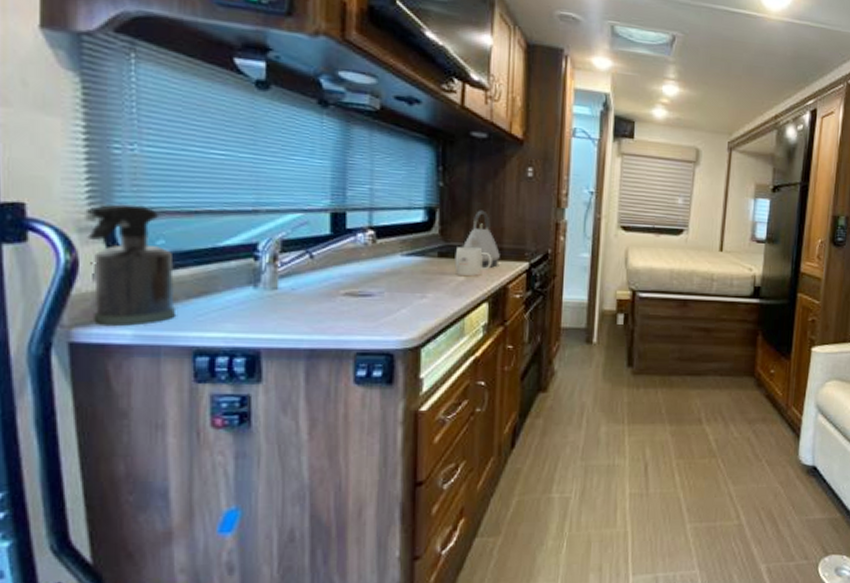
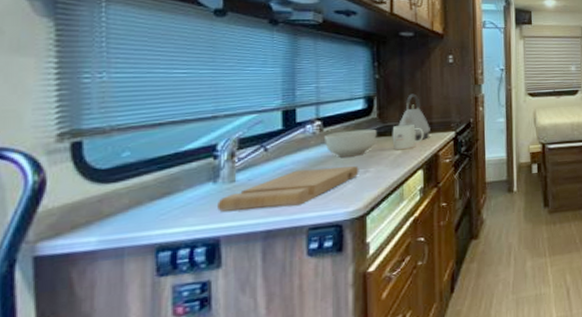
spray bottle: present [87,204,177,327] -> none [55,124,141,238]
cutting board: none [258,284,415,325] -> present [217,166,359,212]
bowl: none [376,245,438,277] -> present [323,129,377,157]

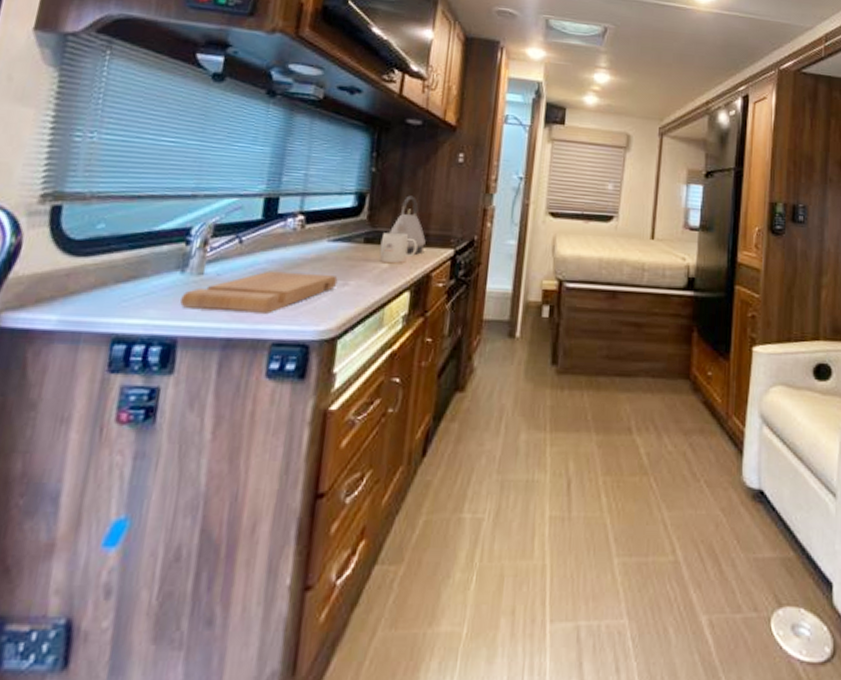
bowl: present [323,129,377,157] -> none [304,230,364,264]

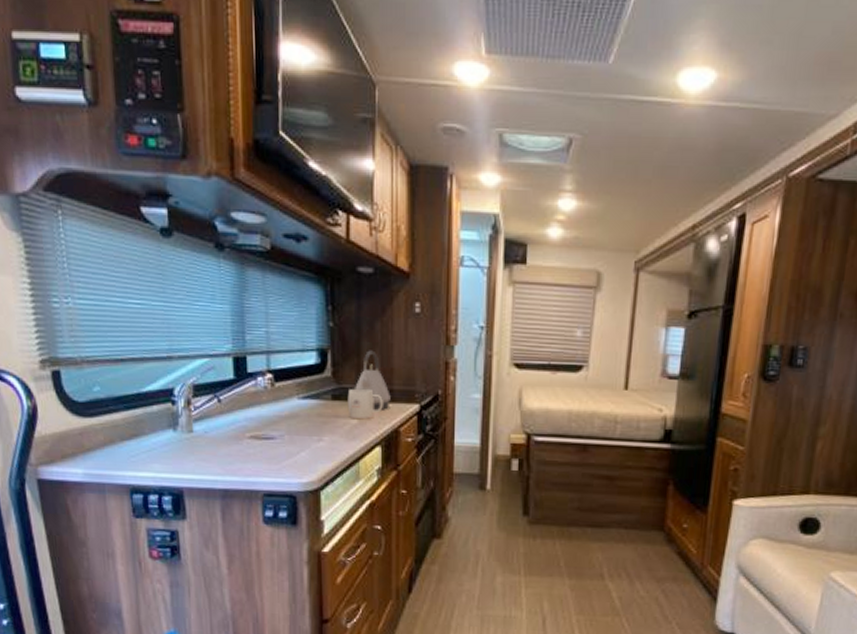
cutting board: present [180,270,338,313] -> none [179,428,313,467]

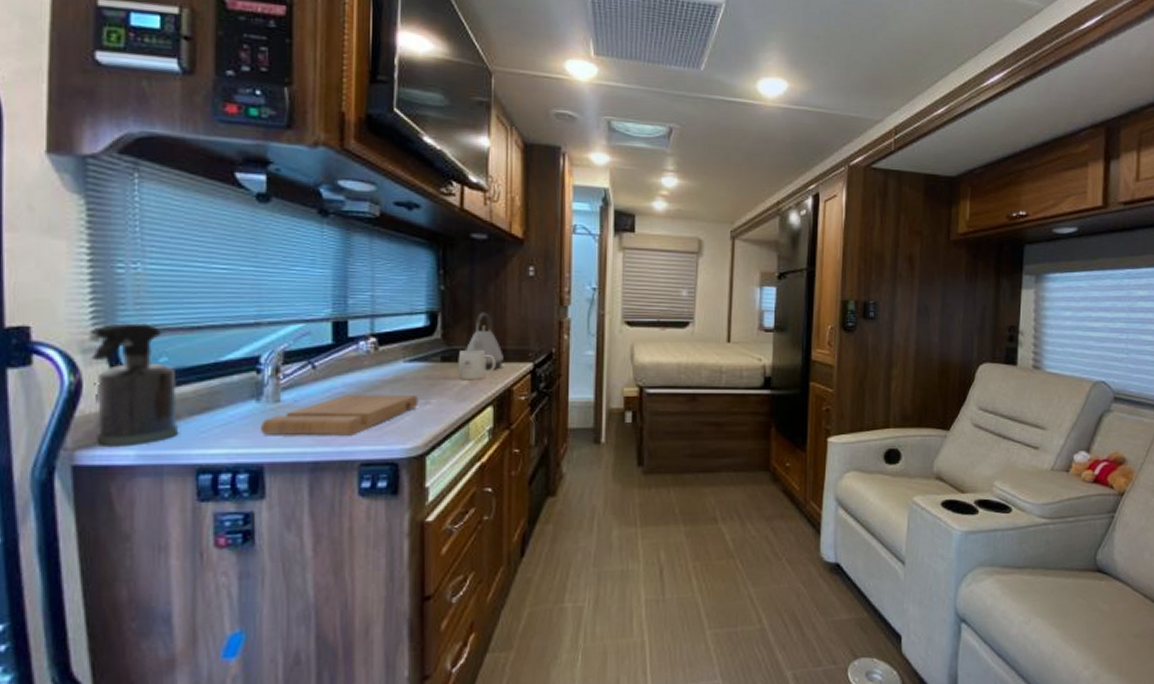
spray bottle: none [41,354,114,466] -> present [90,323,180,448]
cutting board: none [179,428,313,467] -> present [261,394,419,436]

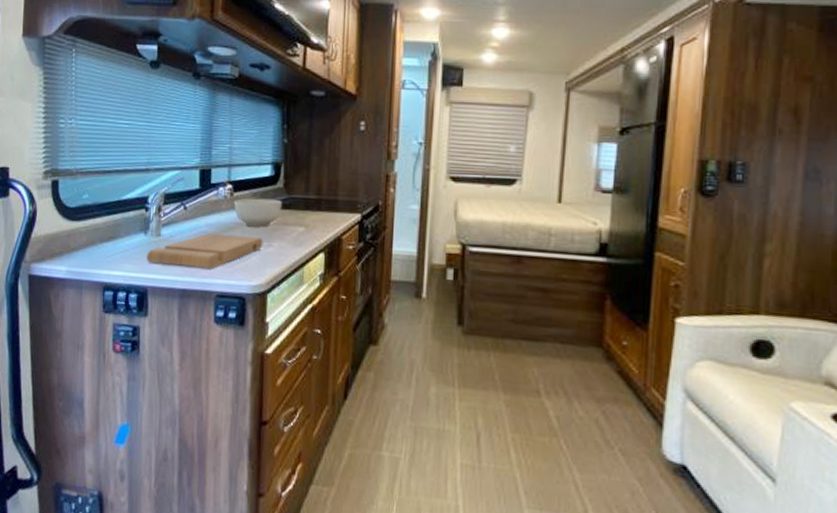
spray bottle: present [90,323,180,448] -> none [42,166,94,264]
bowl: none [379,351,440,383] -> present [233,198,282,227]
mug: present [458,349,496,380] -> none [296,198,328,228]
kettle: present [466,312,503,371] -> none [303,164,335,220]

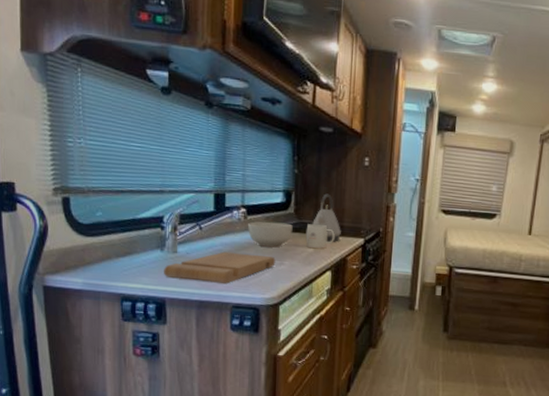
mug: none [296,198,328,228] -> present [305,223,335,249]
kettle: none [303,164,335,220] -> present [312,193,341,243]

